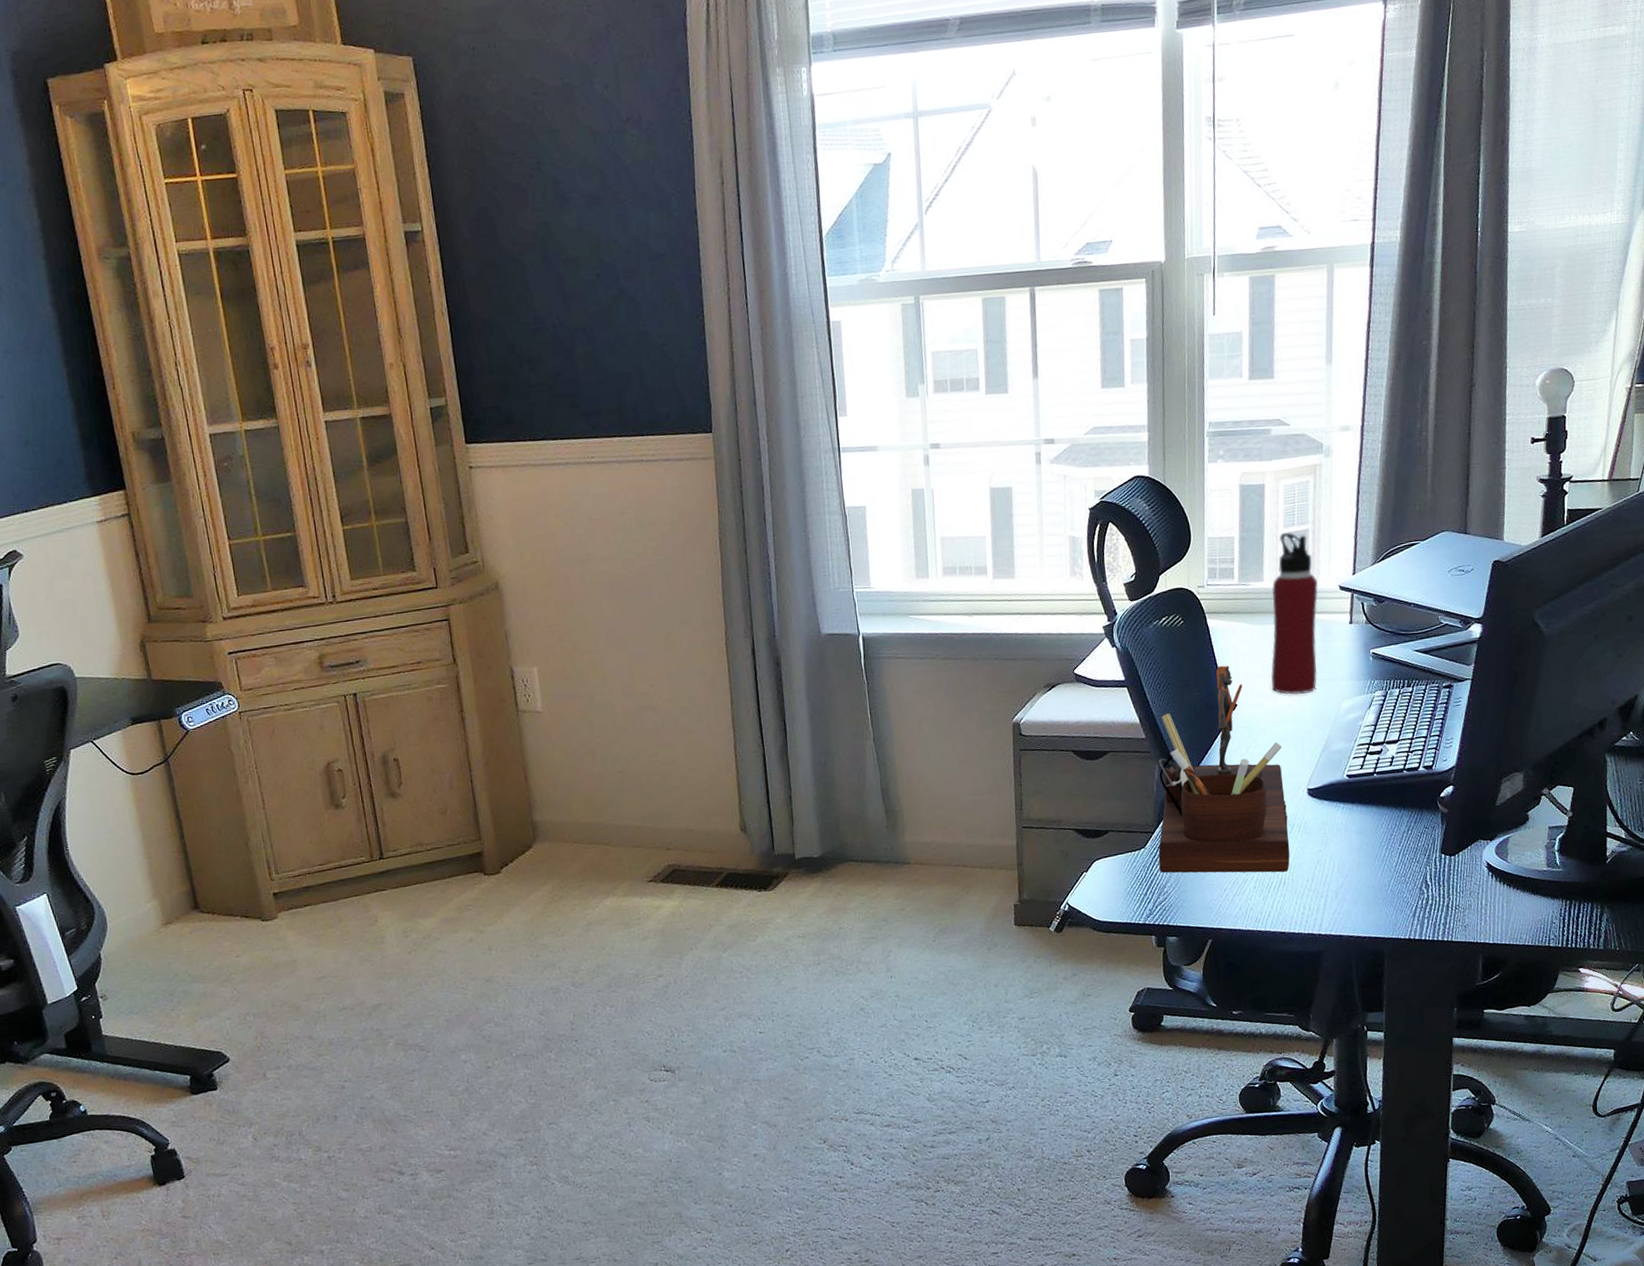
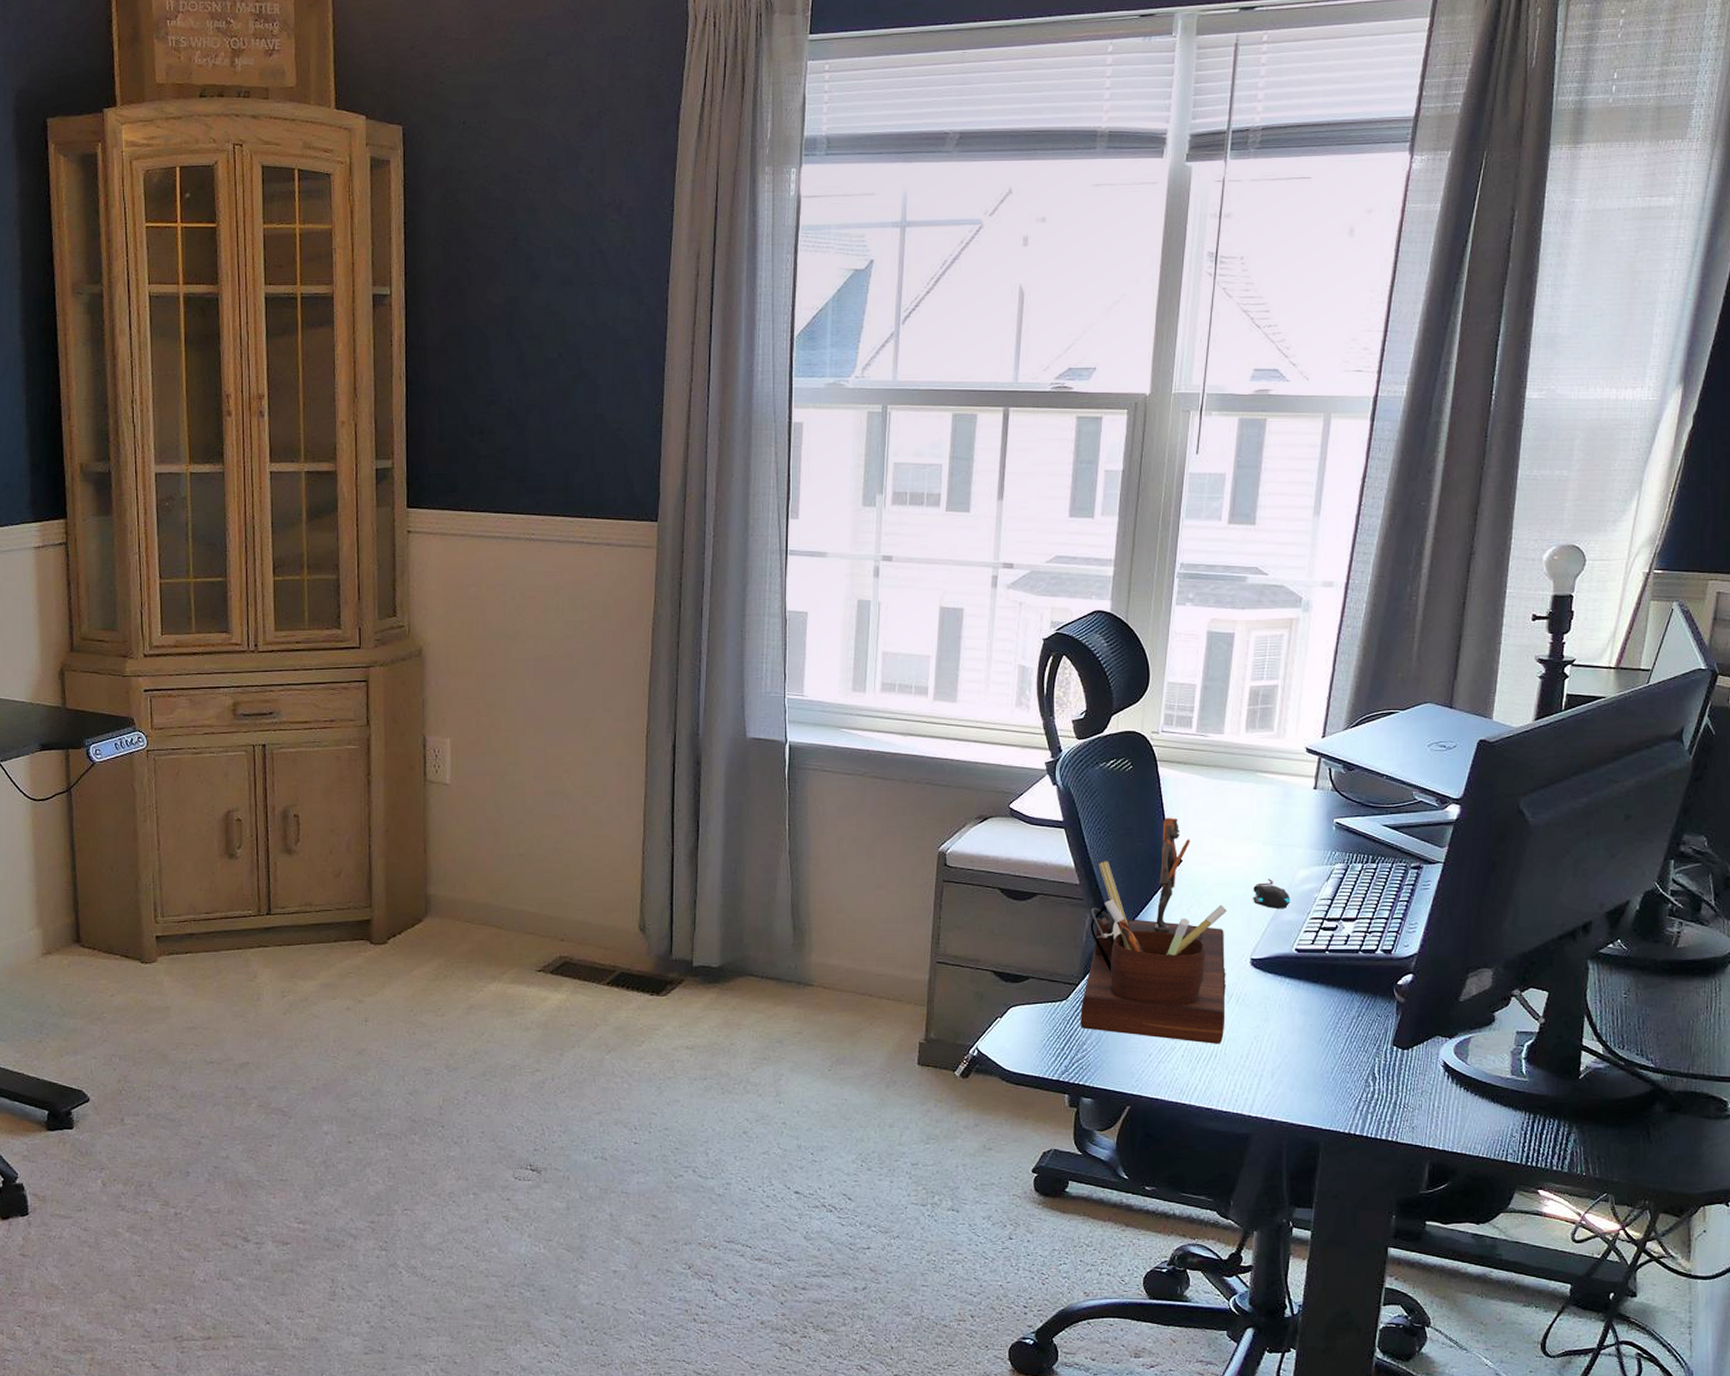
water bottle: present [1271,532,1318,695] -> none [1221,685,1283,858]
mouse: none [1303,713,1338,740] -> present [1253,879,1290,908]

